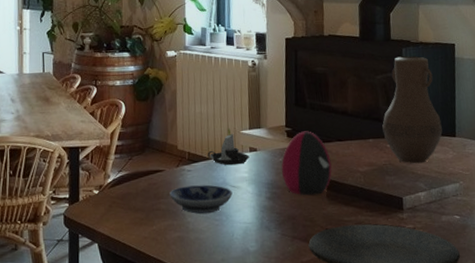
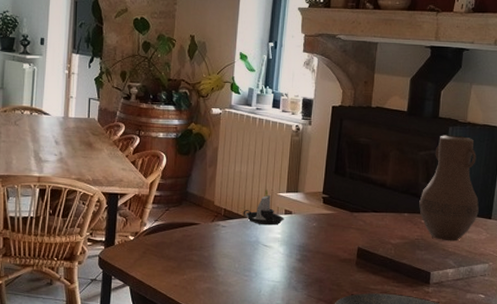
bowl: present [169,185,233,215] -> none [203,241,264,269]
decorative egg: present [281,131,332,196] -> none [314,199,364,262]

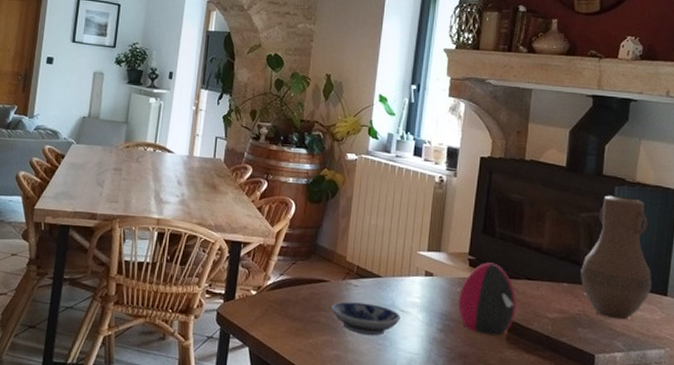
bowl: none [203,241,264,269] -> present [331,301,401,336]
candle: present [243,188,284,226] -> none [378,245,424,288]
decorative egg: none [314,199,364,262] -> present [458,262,516,336]

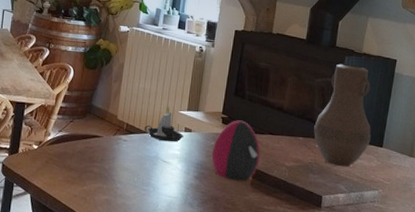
bowl: present [331,301,401,336] -> none [103,154,163,183]
candle: none [378,245,424,288] -> present [144,106,184,142]

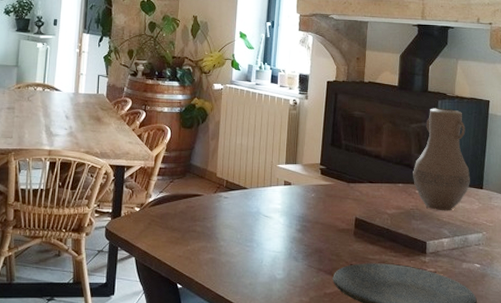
candle: present [144,106,184,142] -> none [244,160,284,197]
decorative egg: present [211,120,260,181] -> none [312,170,361,232]

